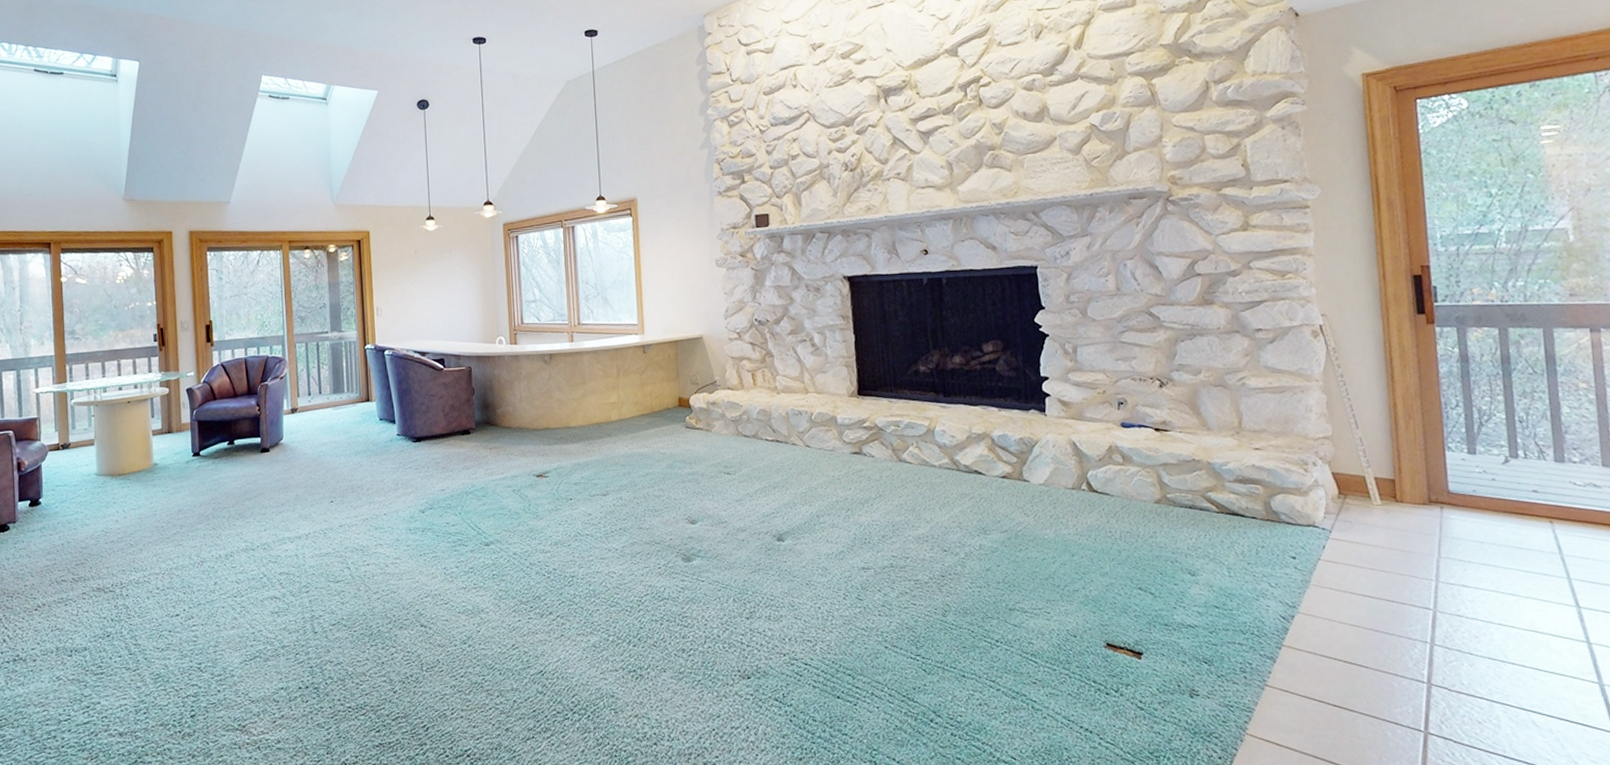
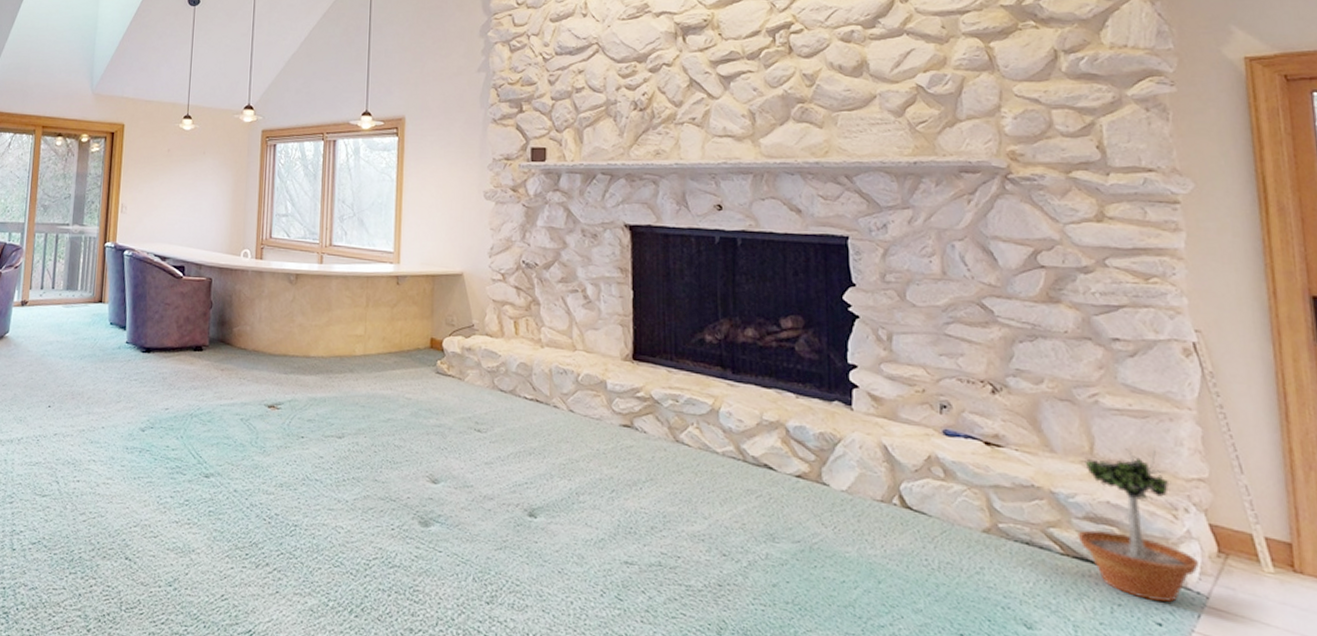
potted tree: none [1230,416,1324,540] -> present [1077,448,1198,603]

